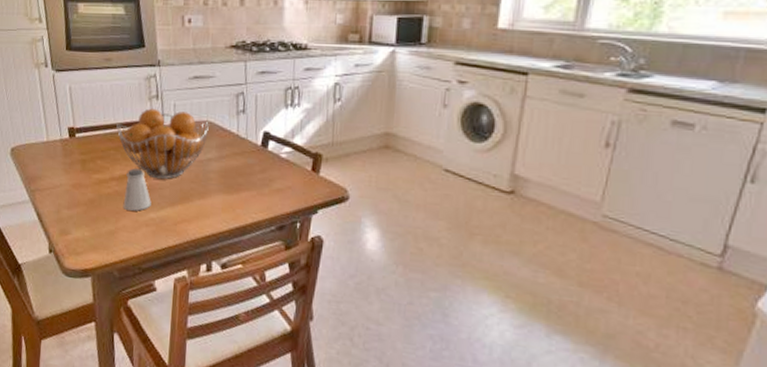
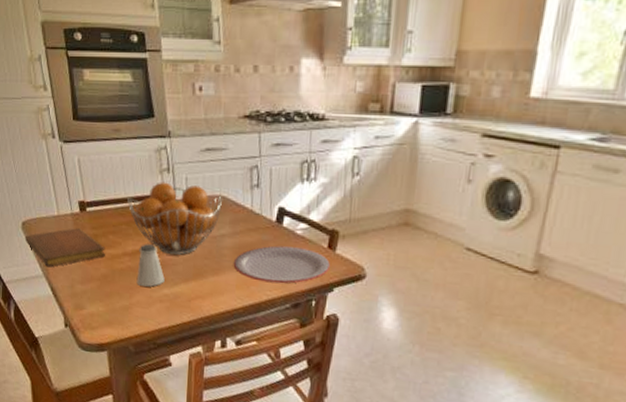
notebook: none [13,153,93,193] -> present [24,228,105,267]
plate: none [219,169,315,207] -> present [233,245,331,284]

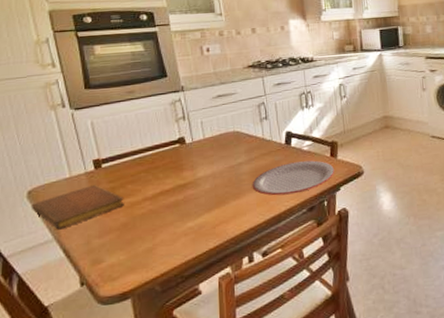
fruit basket: present [127,182,222,255] -> none [145,127,236,191]
saltshaker: present [136,244,165,287] -> none [159,185,188,225]

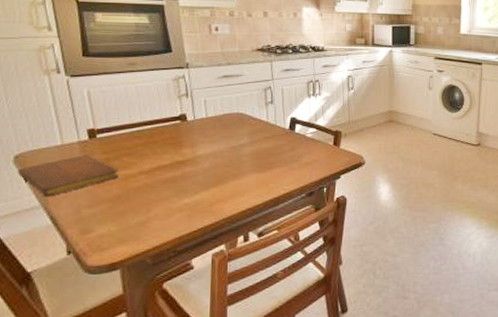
plate: present [252,160,335,196] -> none [252,147,337,179]

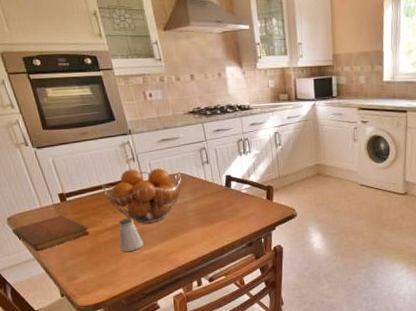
fruit basket: none [144,105,240,168] -> present [102,168,182,224]
saltshaker: none [154,161,185,200] -> present [118,218,144,252]

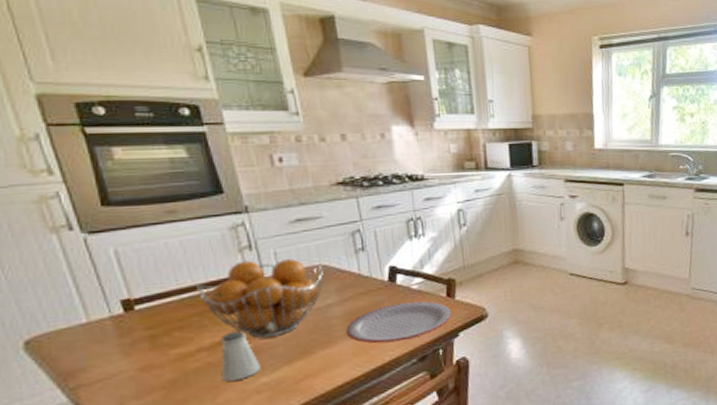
notebook: present [12,215,89,251] -> none [31,332,170,390]
plate: none [197,202,271,232] -> present [346,301,453,344]

